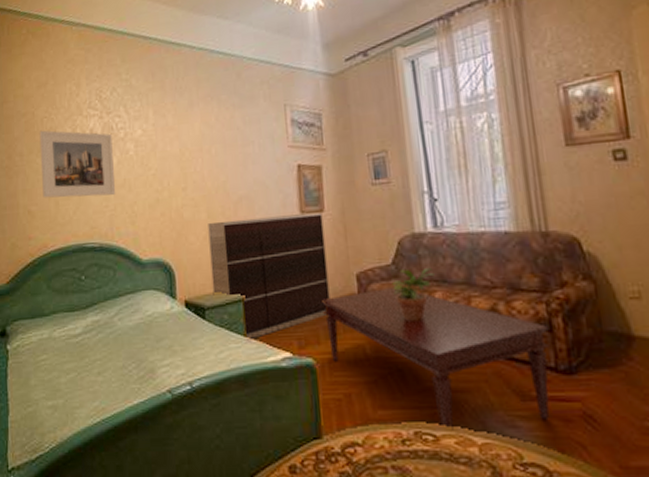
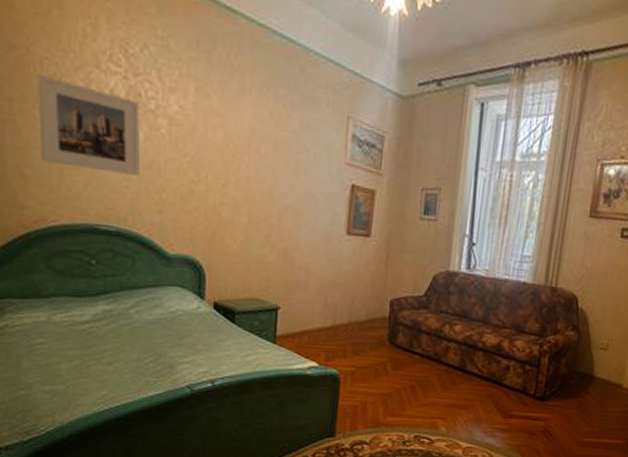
dresser: present [208,212,330,341] -> none [245,228,368,348]
coffee table: present [320,288,550,430] -> none [353,316,537,436]
potted plant: present [392,267,435,321] -> none [420,301,458,347]

